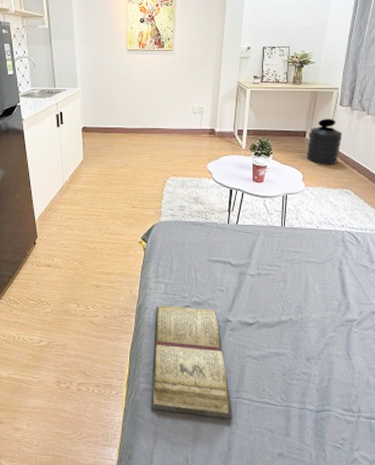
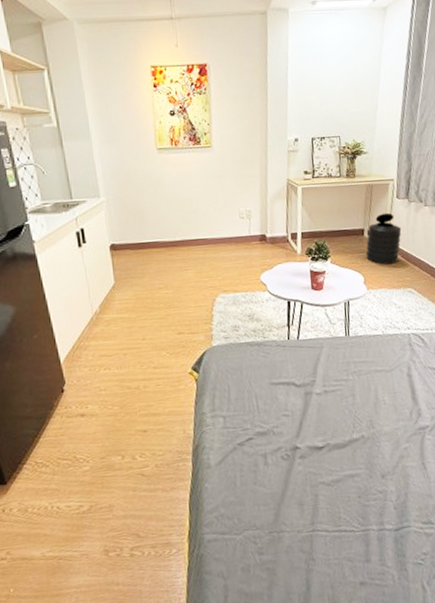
diary: present [150,305,232,419] -> none [214,438,308,562]

